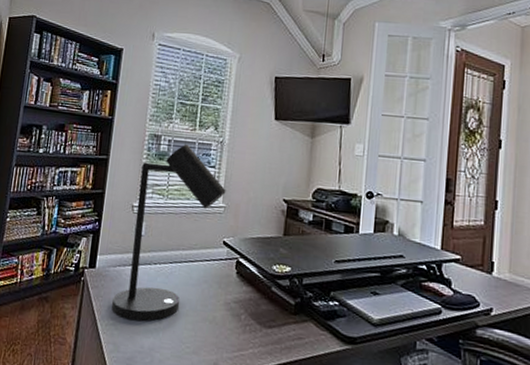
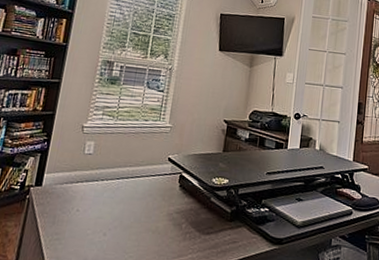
desk lamp: present [111,144,226,321] -> none [56,70,173,235]

